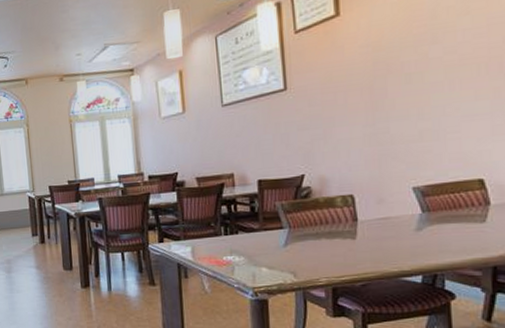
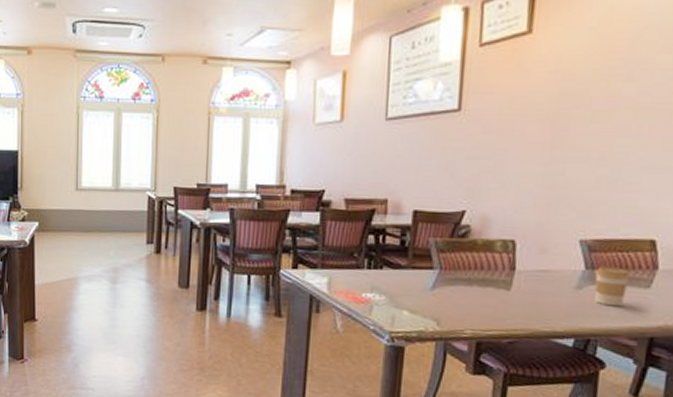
coffee cup: none [431,207,465,243] -> present [594,266,630,307]

